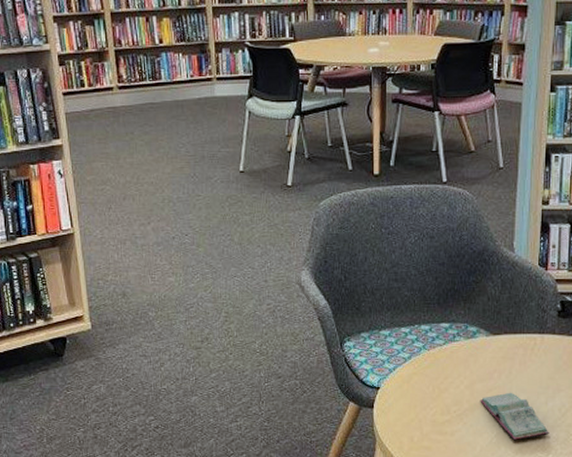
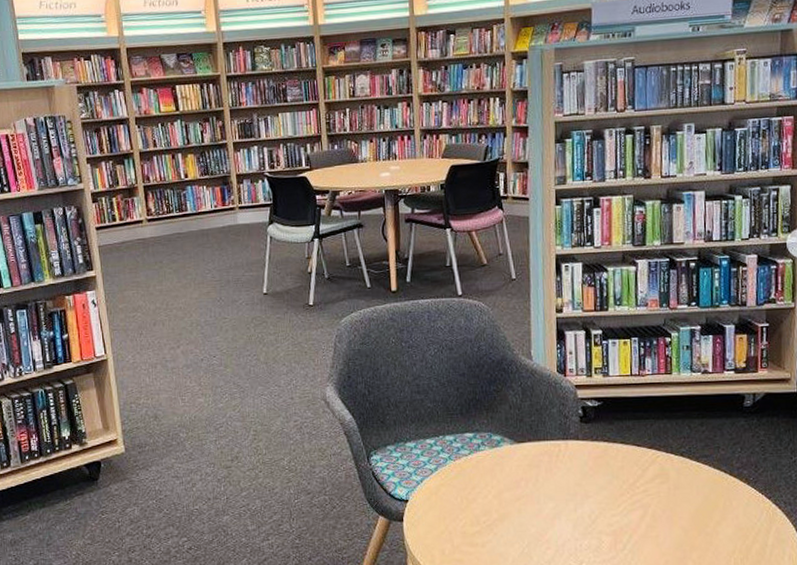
book: present [480,392,549,441] -> none [509,500,581,550]

